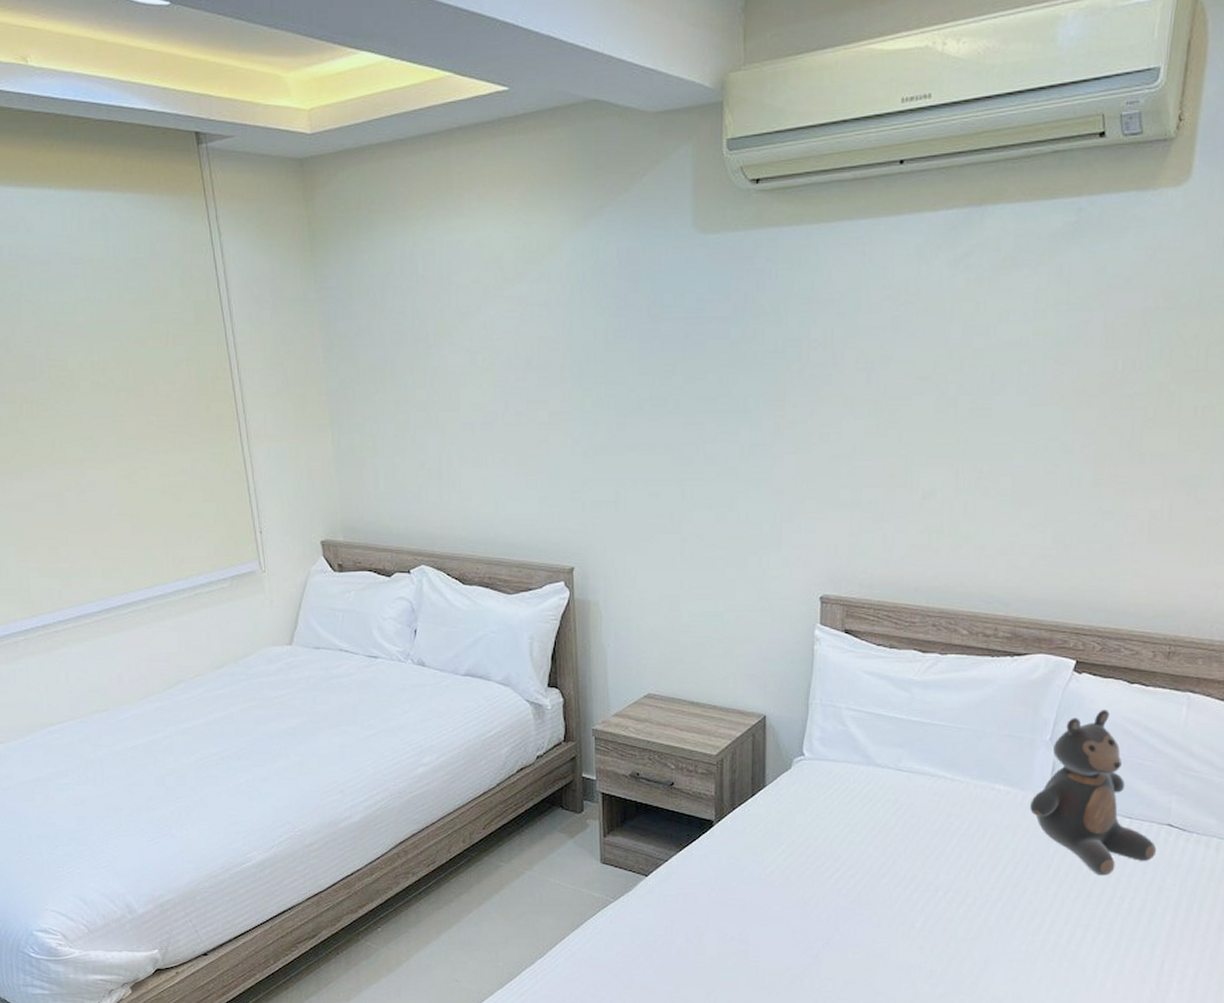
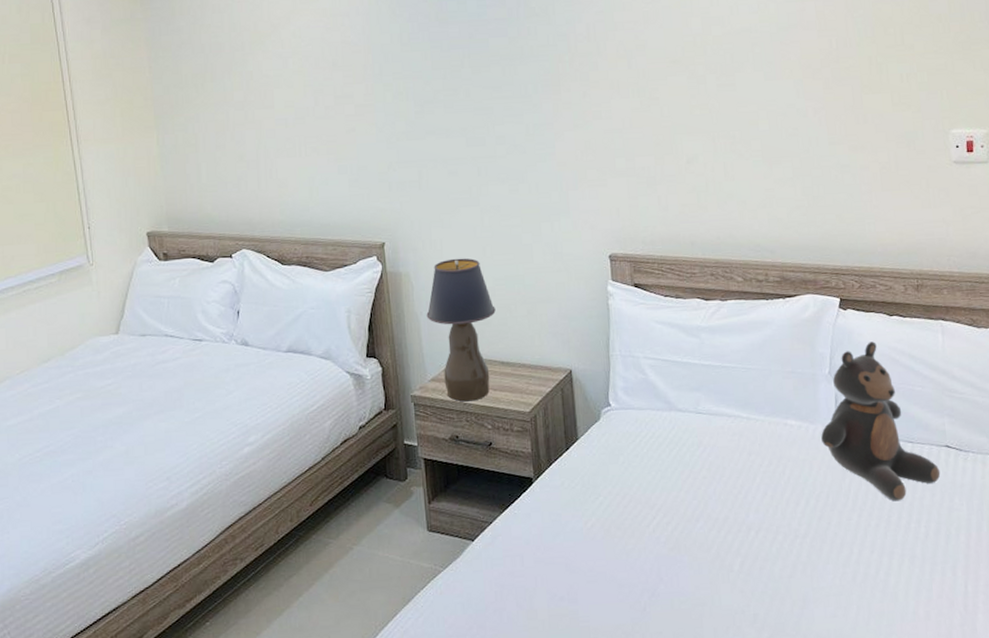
table lamp: none [614,589,689,740] -> present [426,258,496,402]

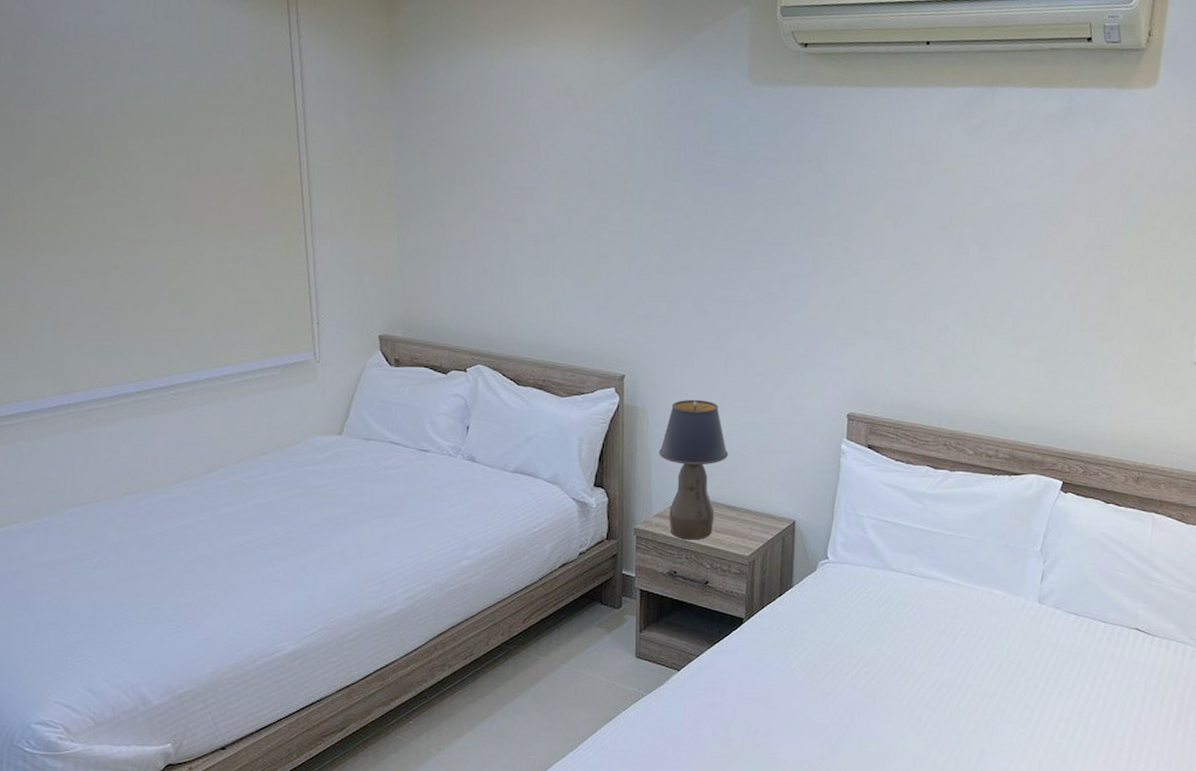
teddy bear: present [821,341,941,502] -> none [1022,525,1127,674]

